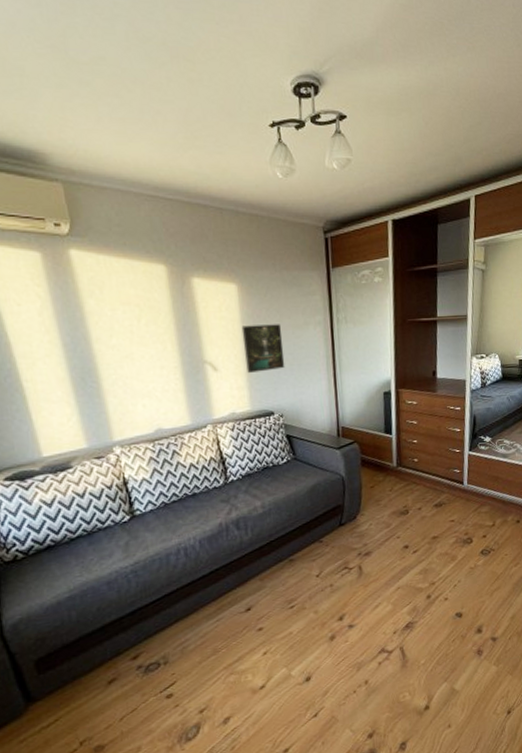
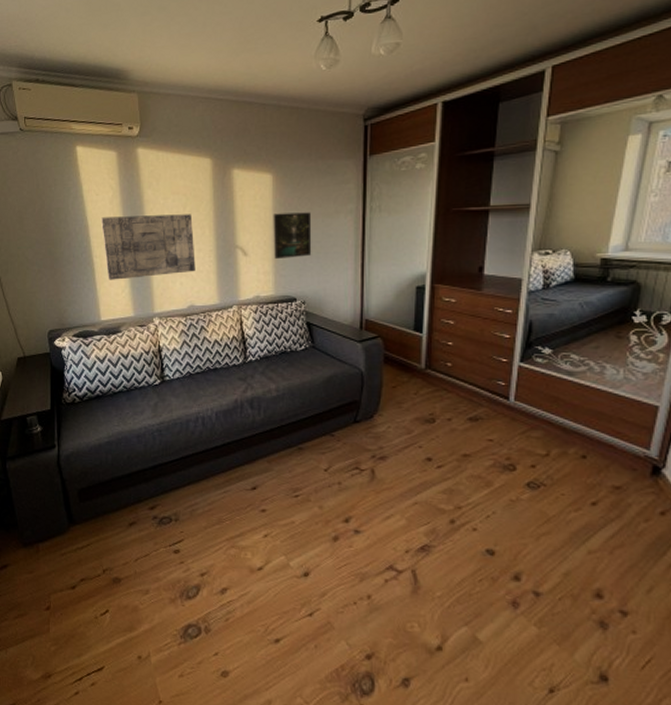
wall art: none [27,327,160,408] -> present [100,214,195,280]

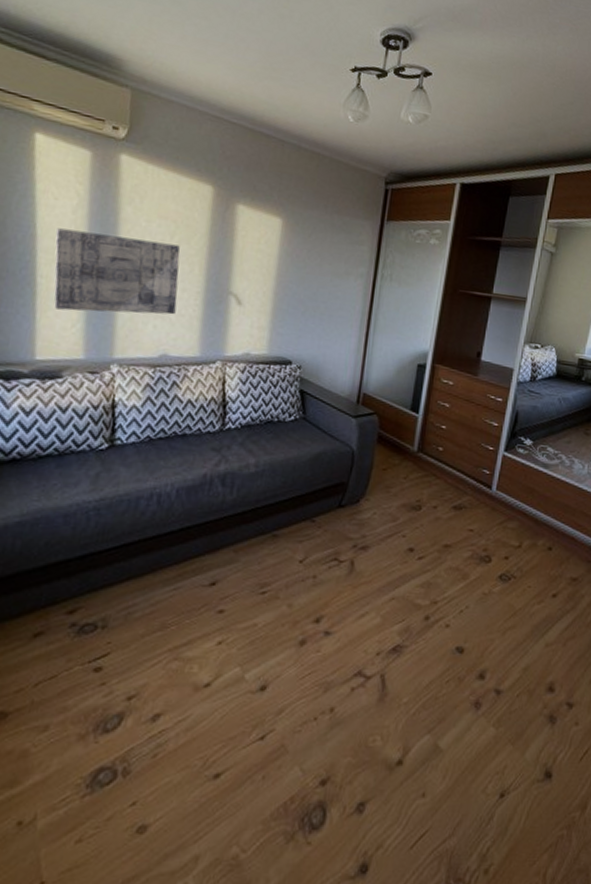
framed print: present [273,212,312,259] -> none [273,262,320,317]

